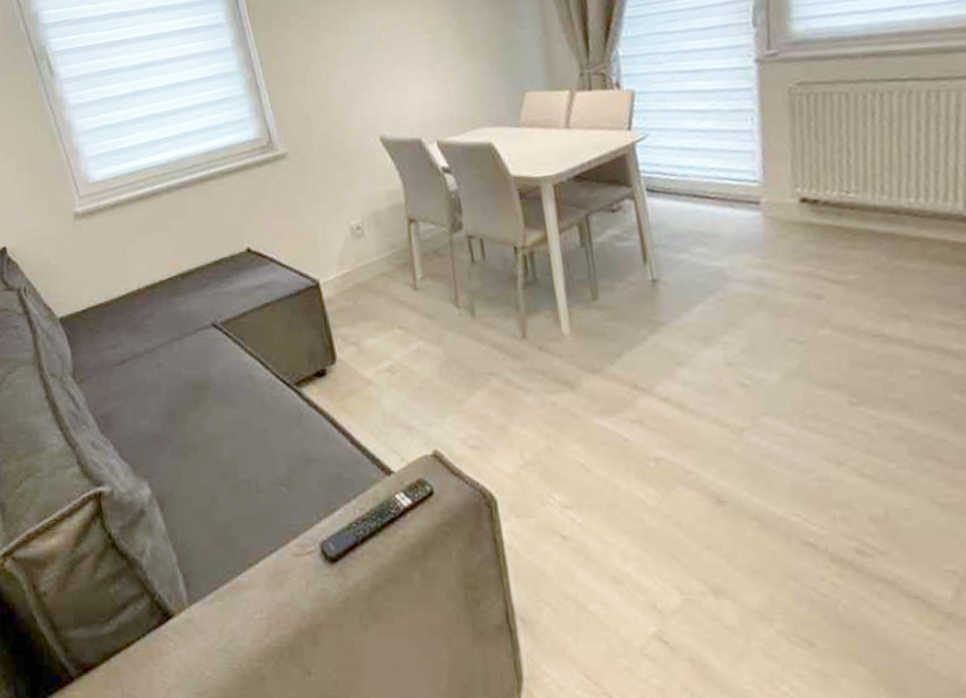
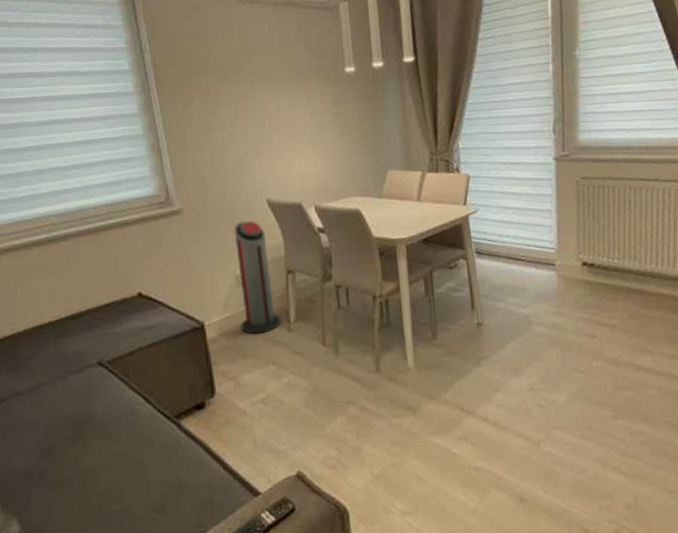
air purifier: none [345,162,406,294] -> present [234,220,282,335]

